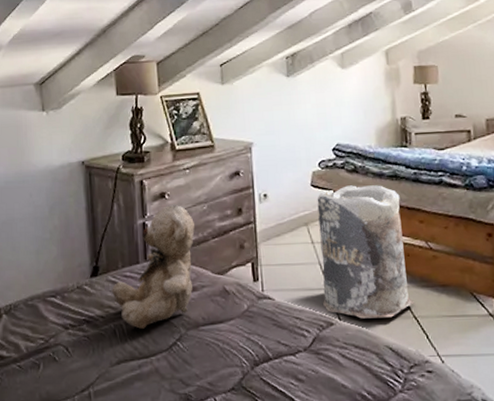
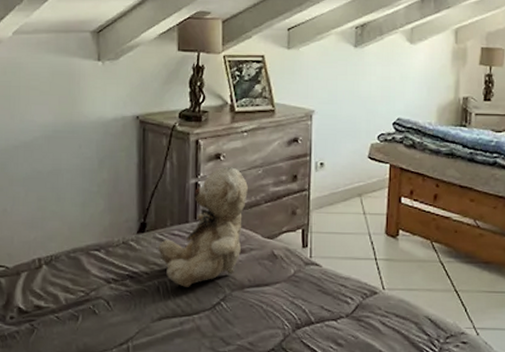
bag: present [317,184,414,319] -> none [369,159,457,290]

